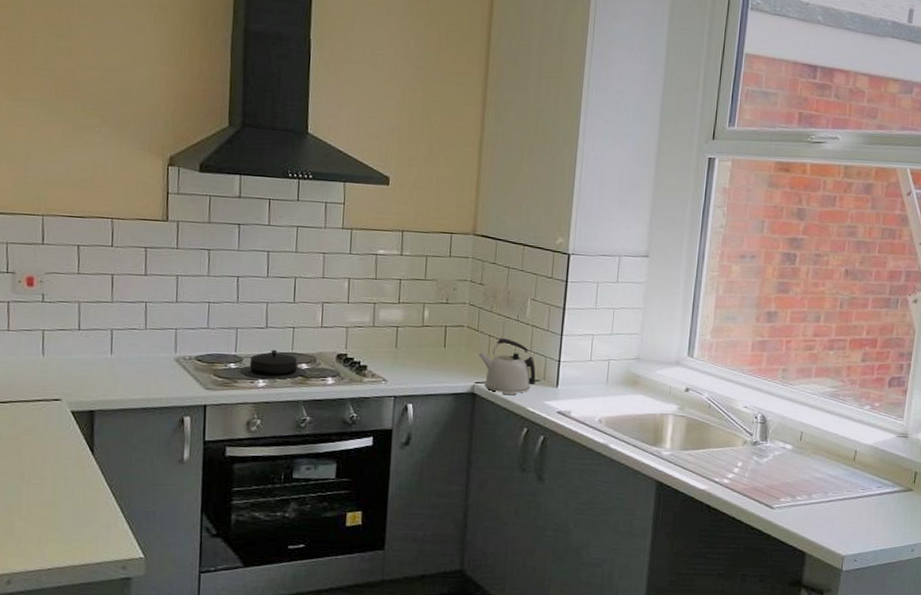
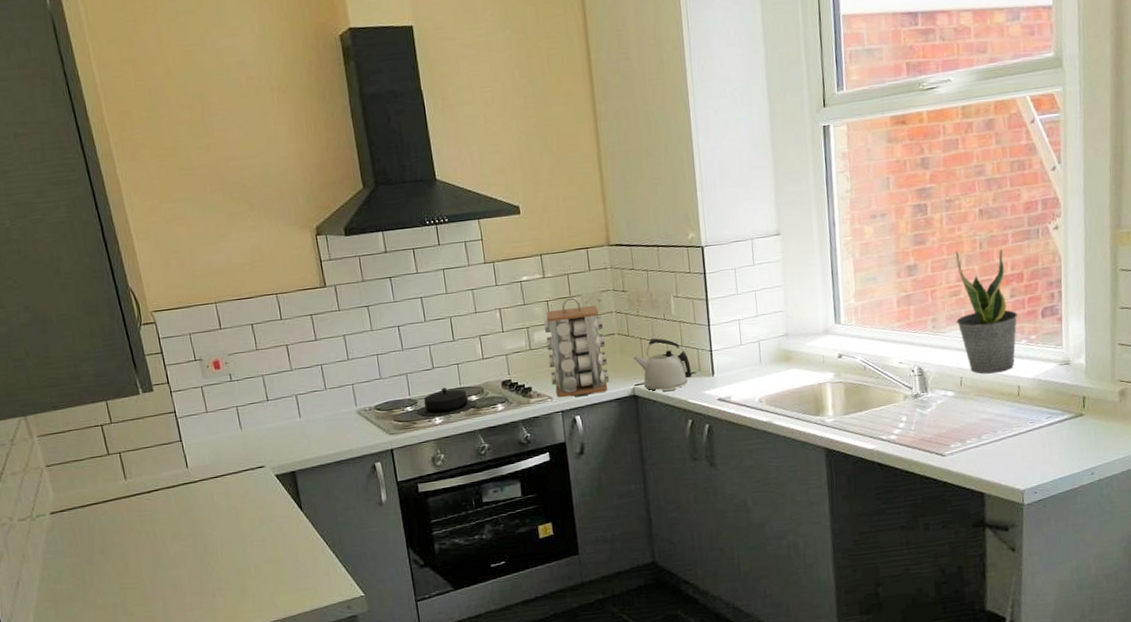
spice rack: none [389,279,454,384] -> present [544,296,610,398]
potted plant: none [806,306,866,434] -> present [956,249,1018,374]

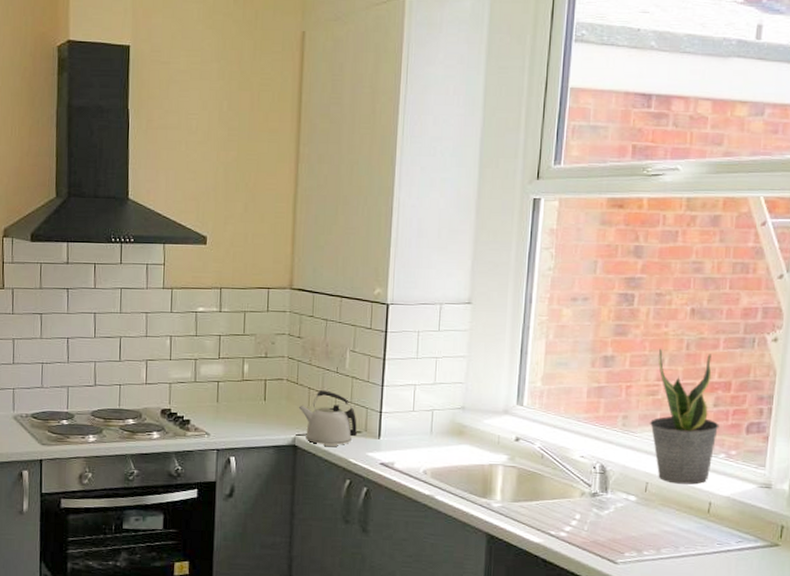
cooking pot: present [417,387,477,417] -> none [72,406,133,435]
spice rack: present [544,296,610,398] -> none [211,334,273,437]

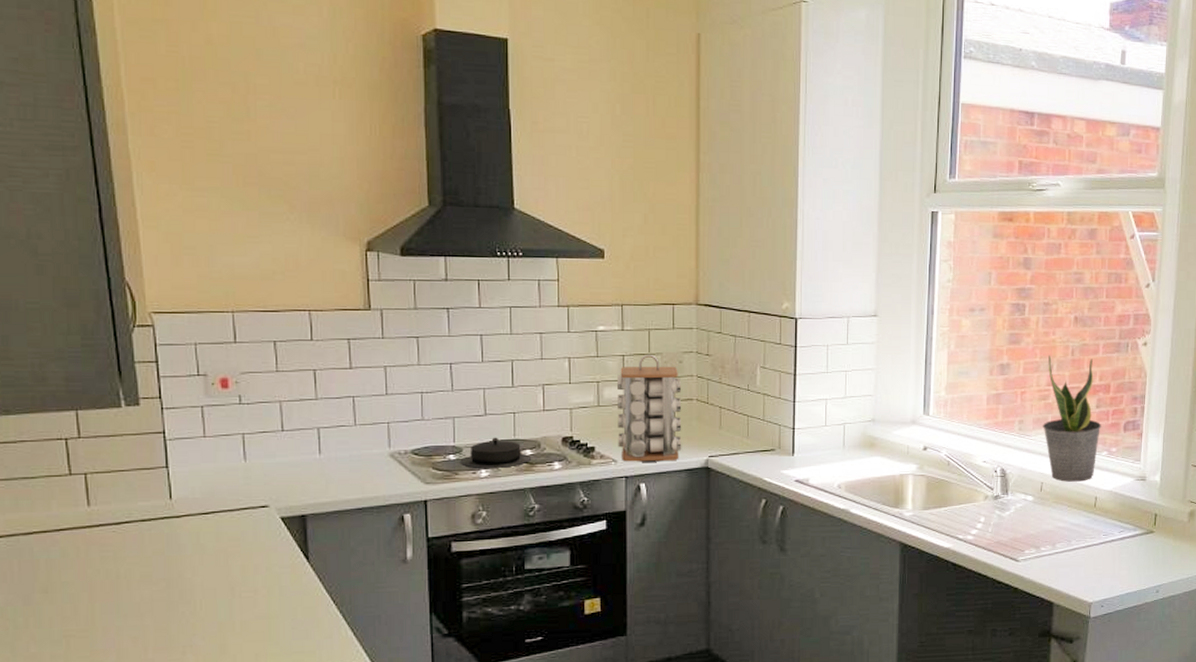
cooking pot: none [72,406,133,435] -> present [461,437,531,468]
spice rack: none [211,334,273,437] -> present [617,354,682,462]
kettle: present [298,390,358,447] -> none [710,409,772,467]

